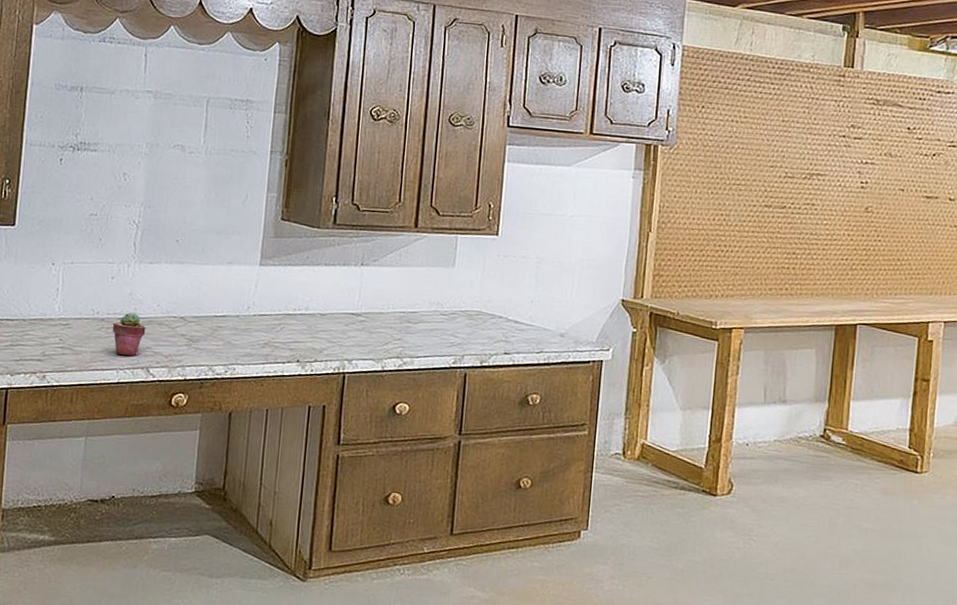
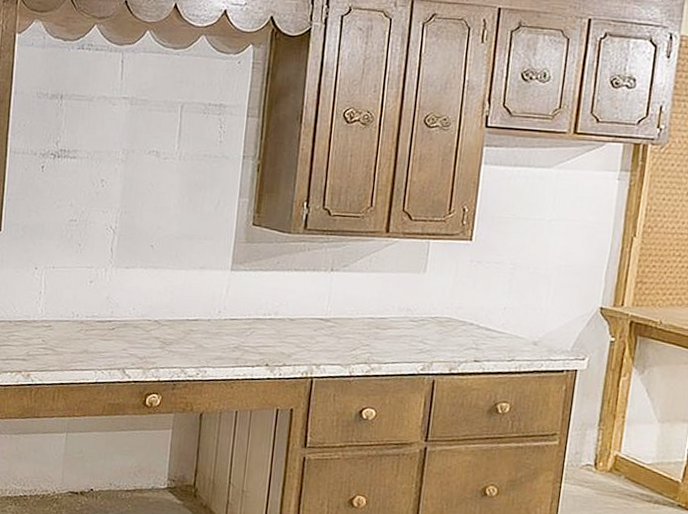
potted succulent: present [112,312,146,356] -> none [90,315,122,357]

